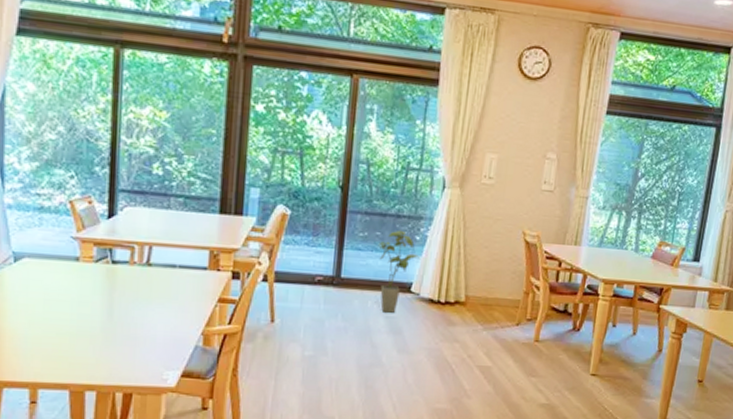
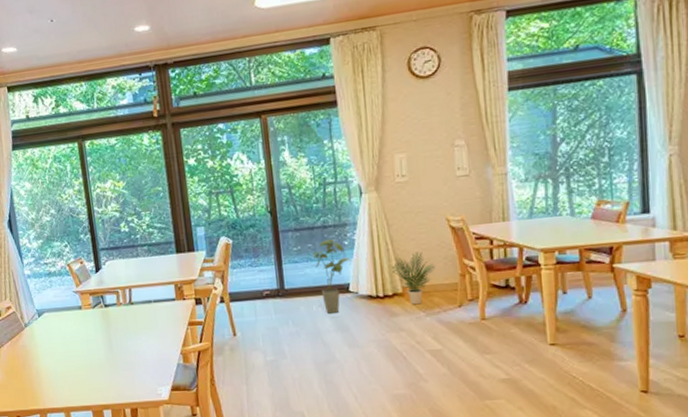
potted plant: none [459,261,503,317] -> present [392,251,436,305]

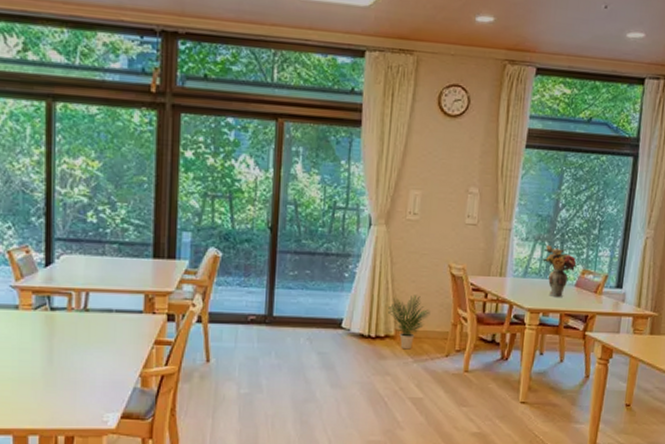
house plant: present [312,238,351,314] -> none [308,267,349,349]
flower arrangement: none [547,182,589,234] -> present [542,245,577,298]

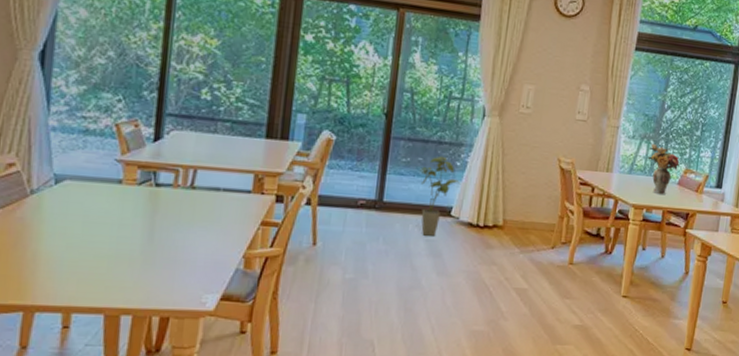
house plant: none [308,267,349,349] -> present [420,156,460,236]
potted plant: present [388,295,431,350] -> none [497,186,539,240]

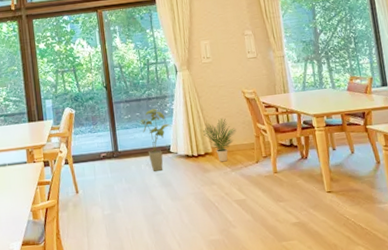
potted plant: none [497,186,539,240] -> present [203,118,237,162]
flower arrangement: present [647,144,680,195] -> none [314,63,344,103]

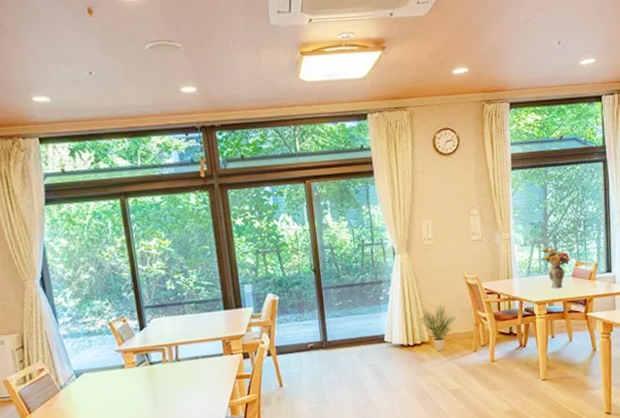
house plant: present [139,108,171,171] -> none [352,294,386,362]
flower arrangement: none [314,63,344,103] -> present [540,247,570,289]

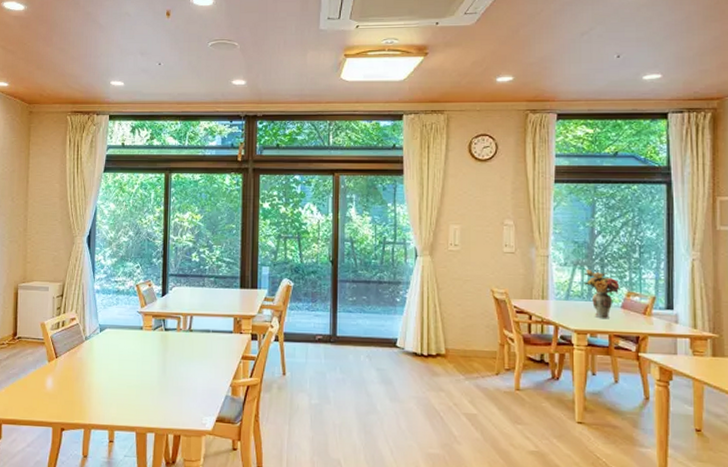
potted plant: present [420,305,456,352] -> none [438,317,478,368]

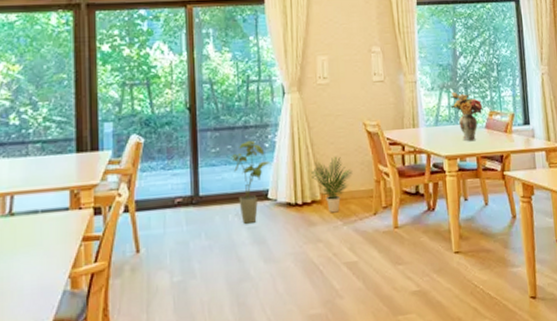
house plant: none [365,294,401,365] -> present [231,140,271,224]
potted plant: none [438,317,478,368] -> present [311,156,353,213]

